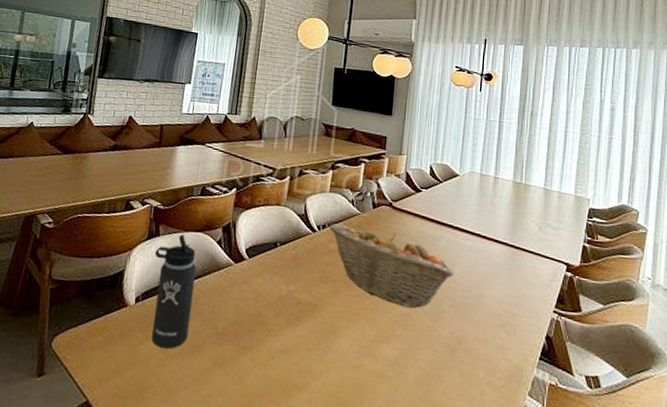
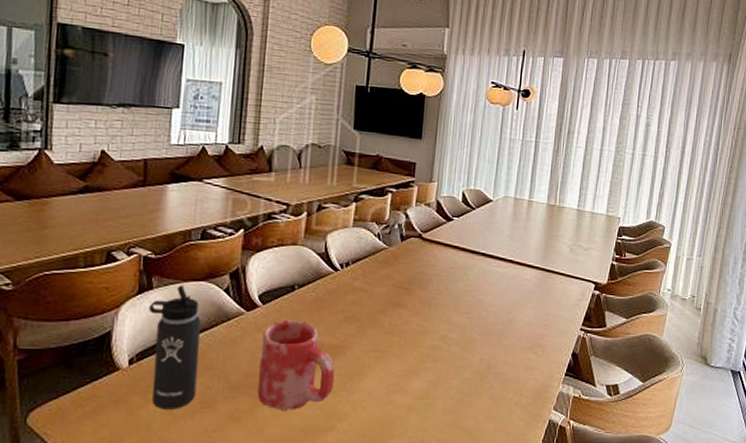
vase: none [240,274,311,363] -> present [257,320,335,410]
fruit basket: present [329,223,455,309] -> none [354,260,486,340]

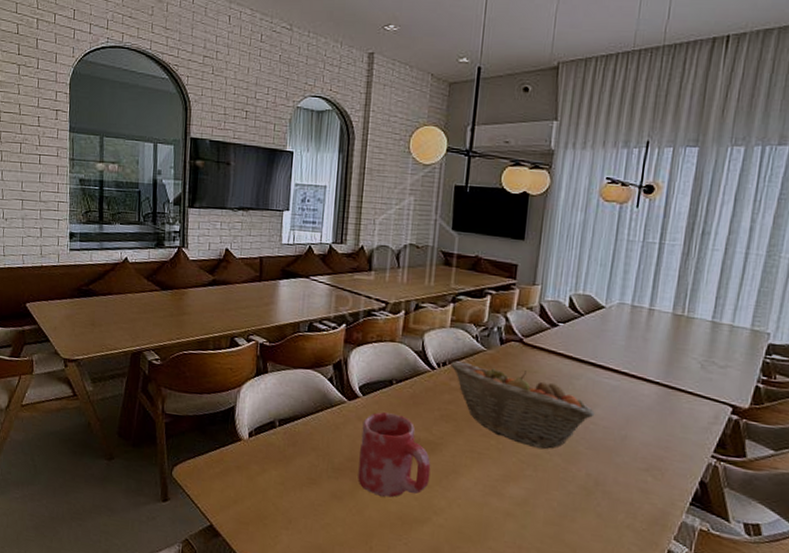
thermos bottle: present [148,285,201,410] -> none [264,371,308,481]
fruit basket: none [354,260,486,340] -> present [450,361,595,449]

